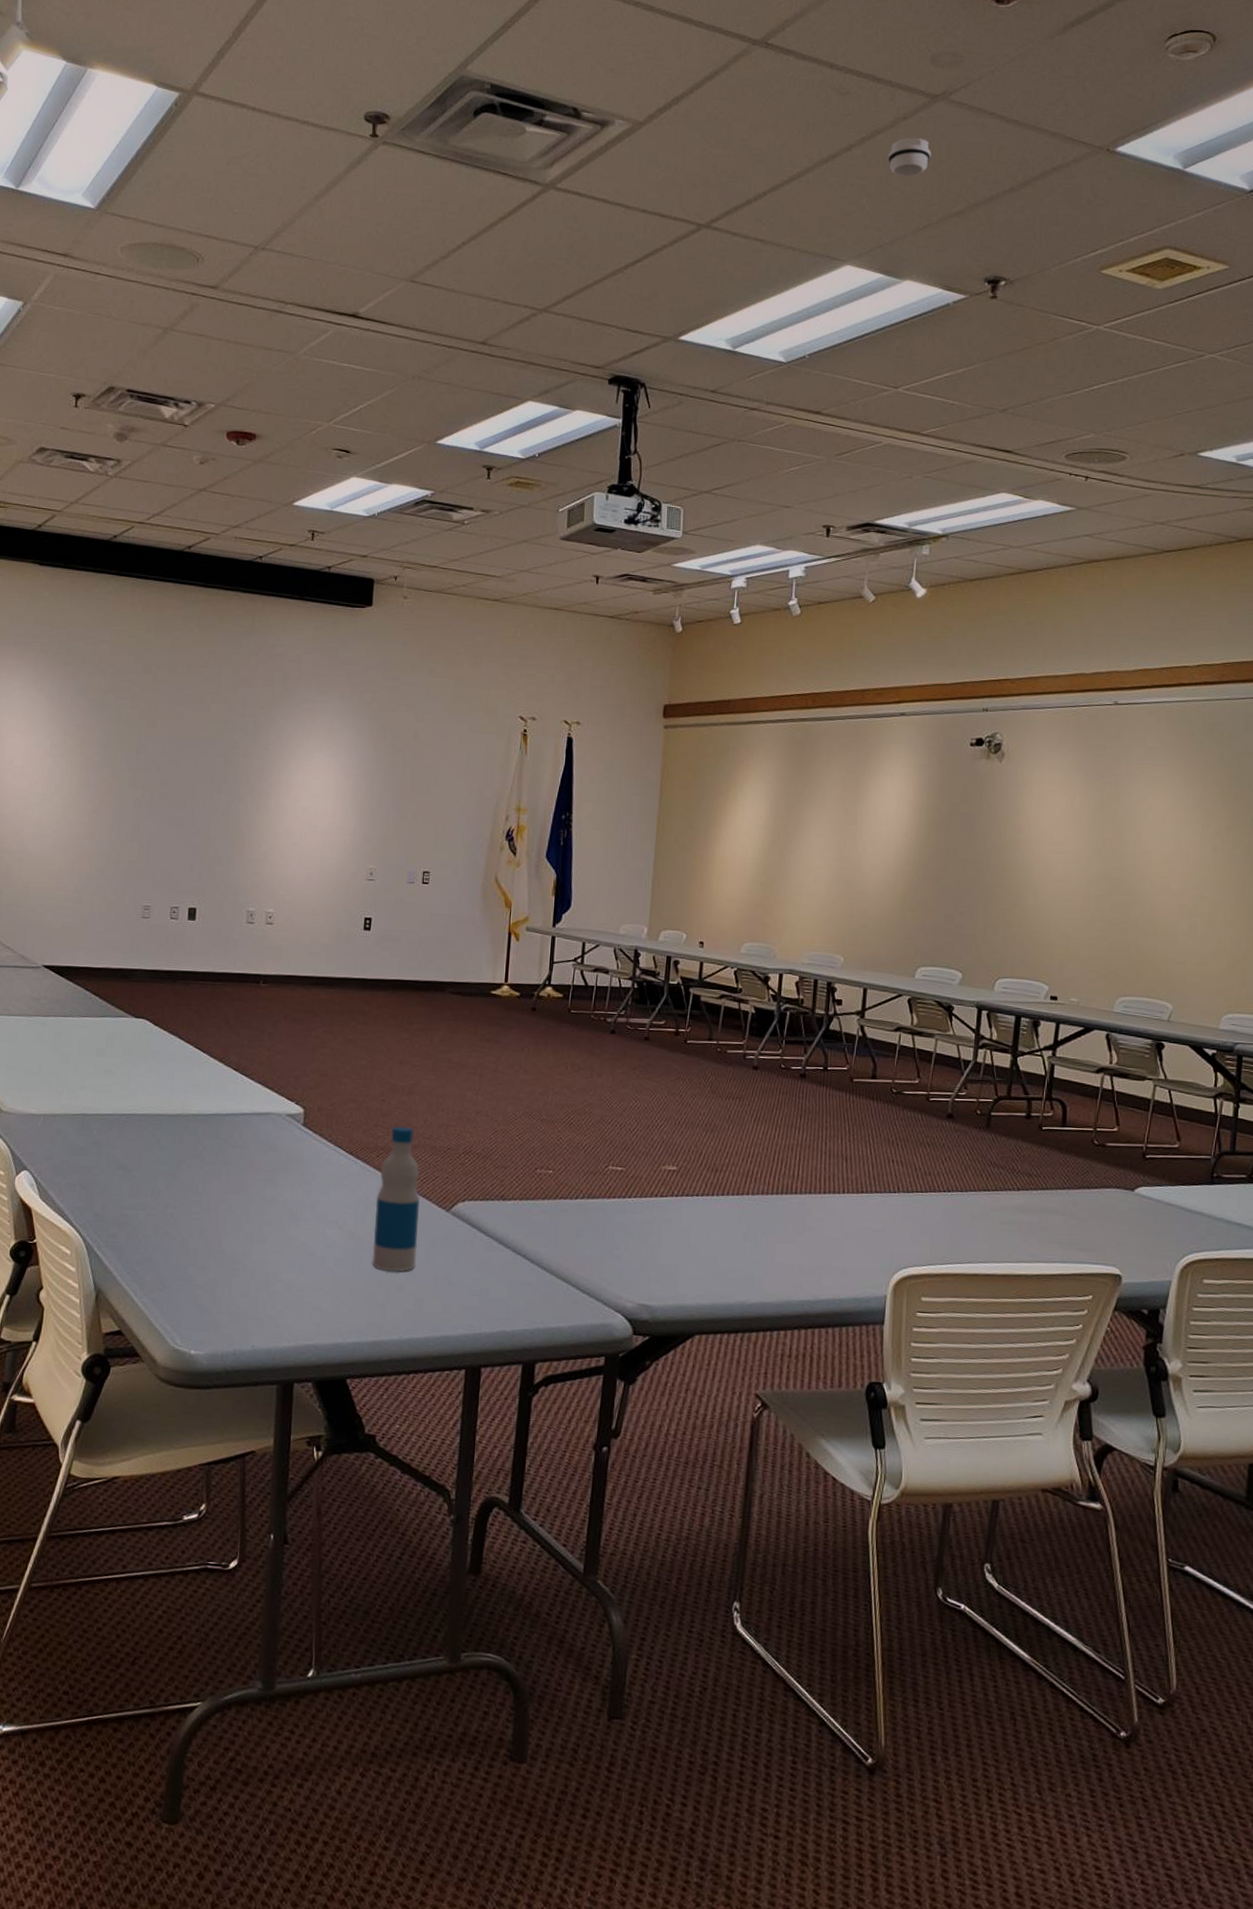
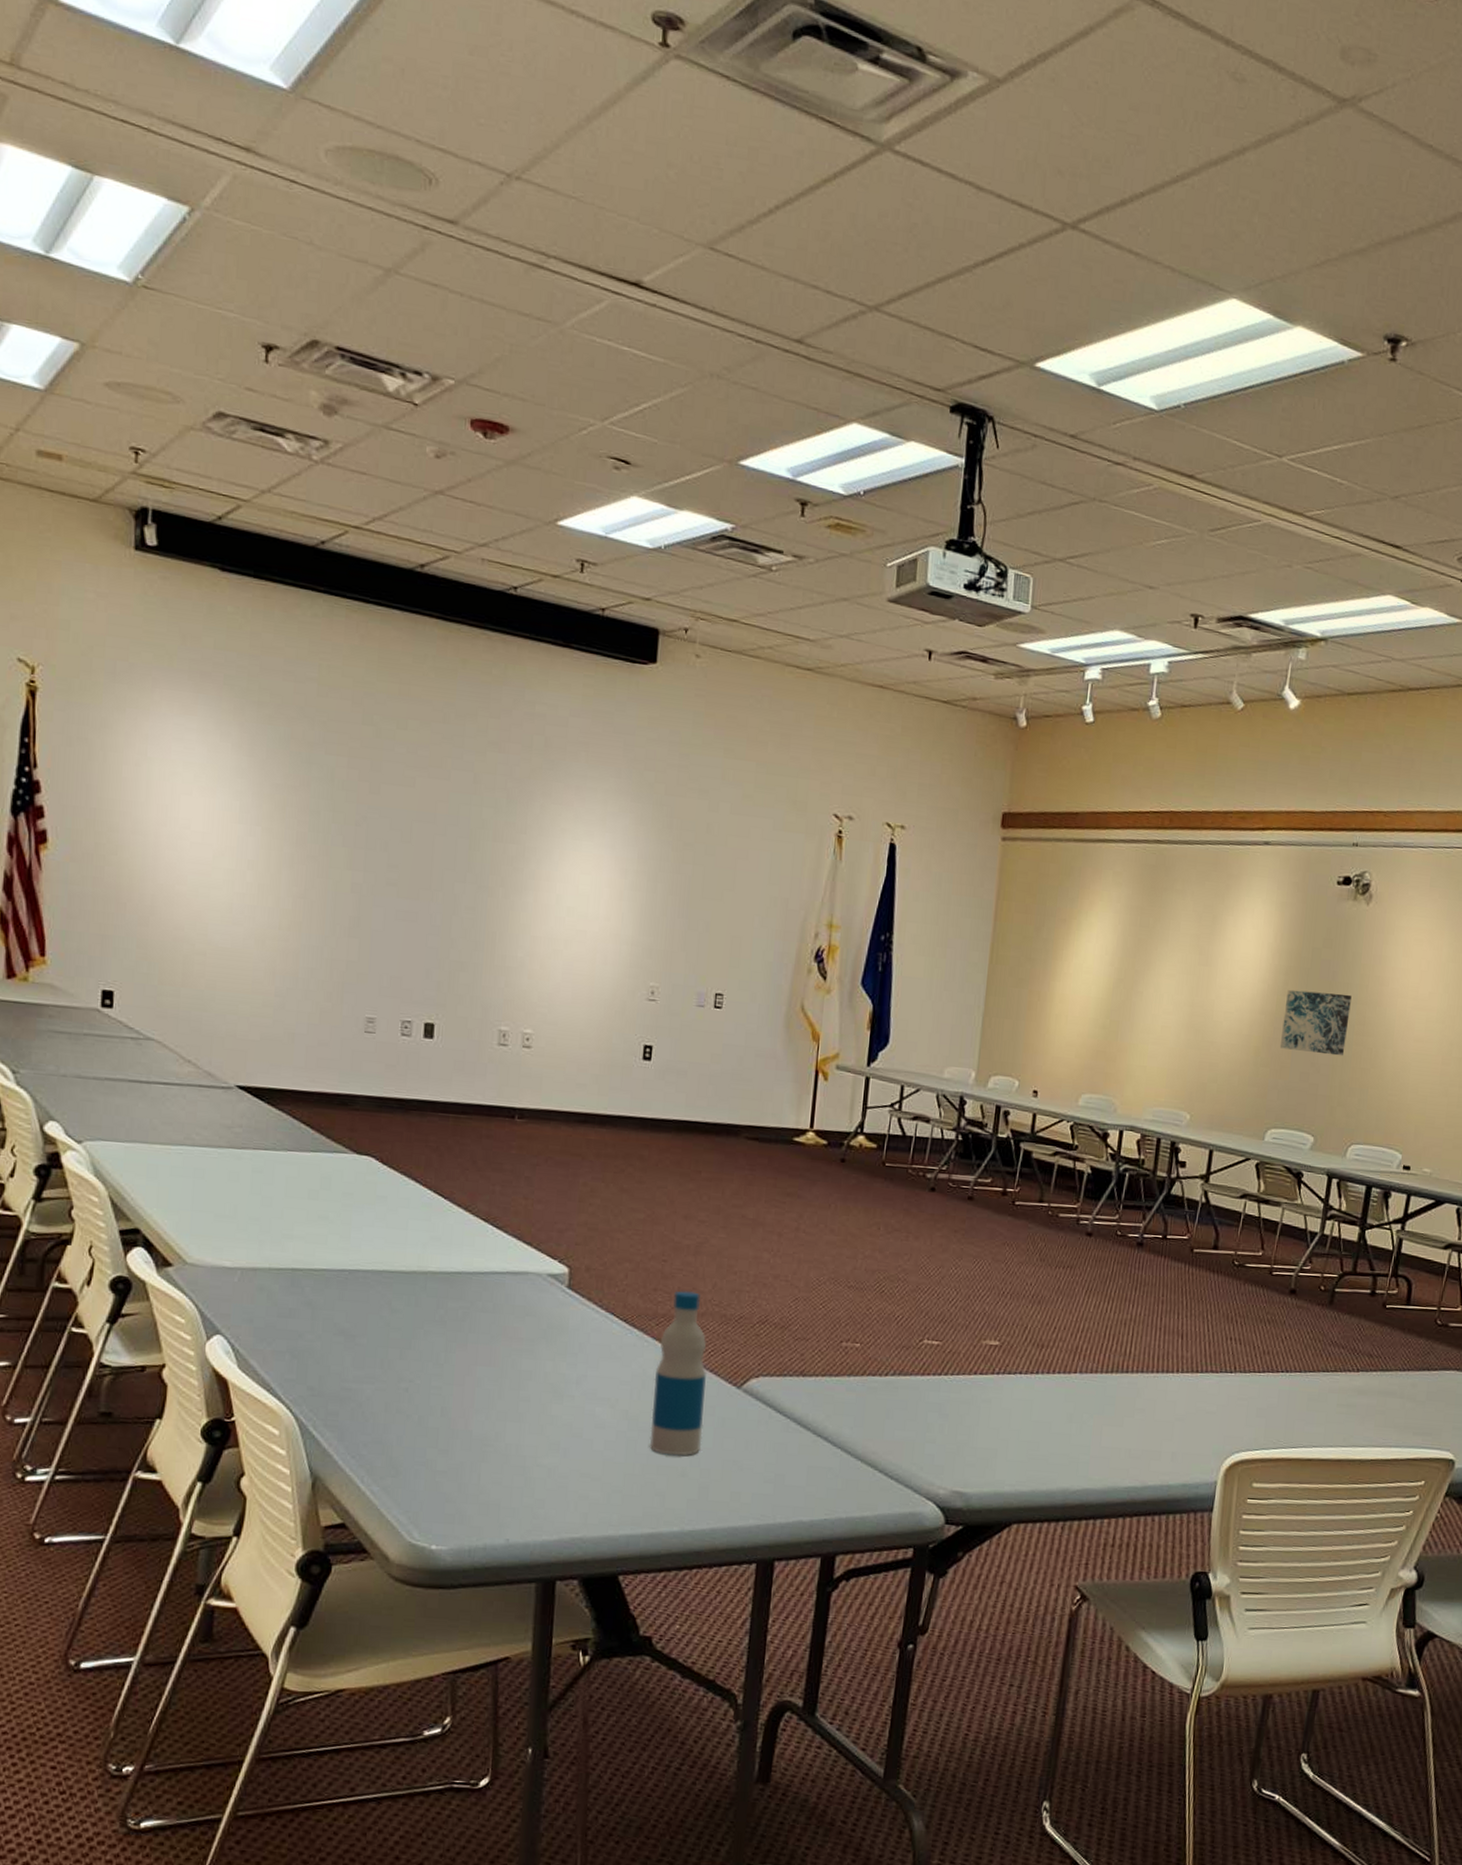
smoke detector: present [887,137,932,178] -> none [1285,148,1335,198]
wall art: none [924,841,990,899] -> present [1279,989,1352,1056]

